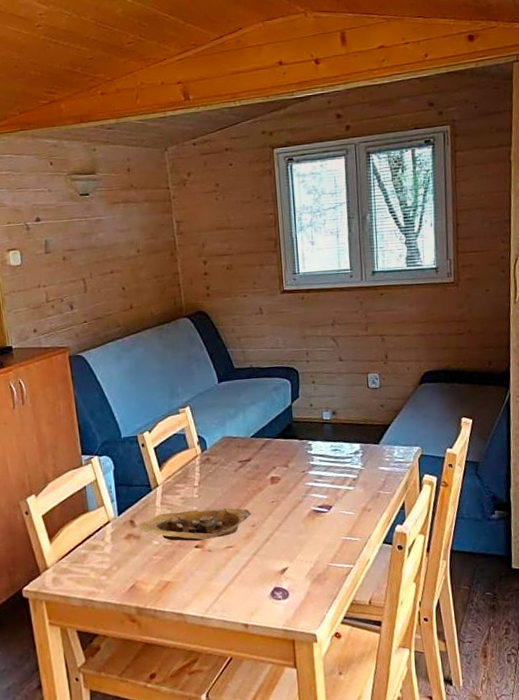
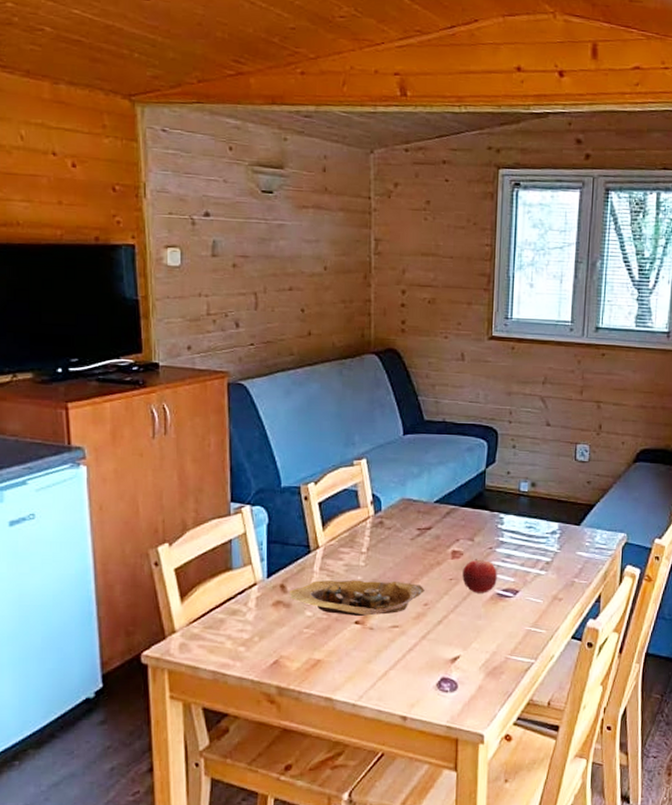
fruit: none [282,482,312,512] -> present [462,559,497,593]

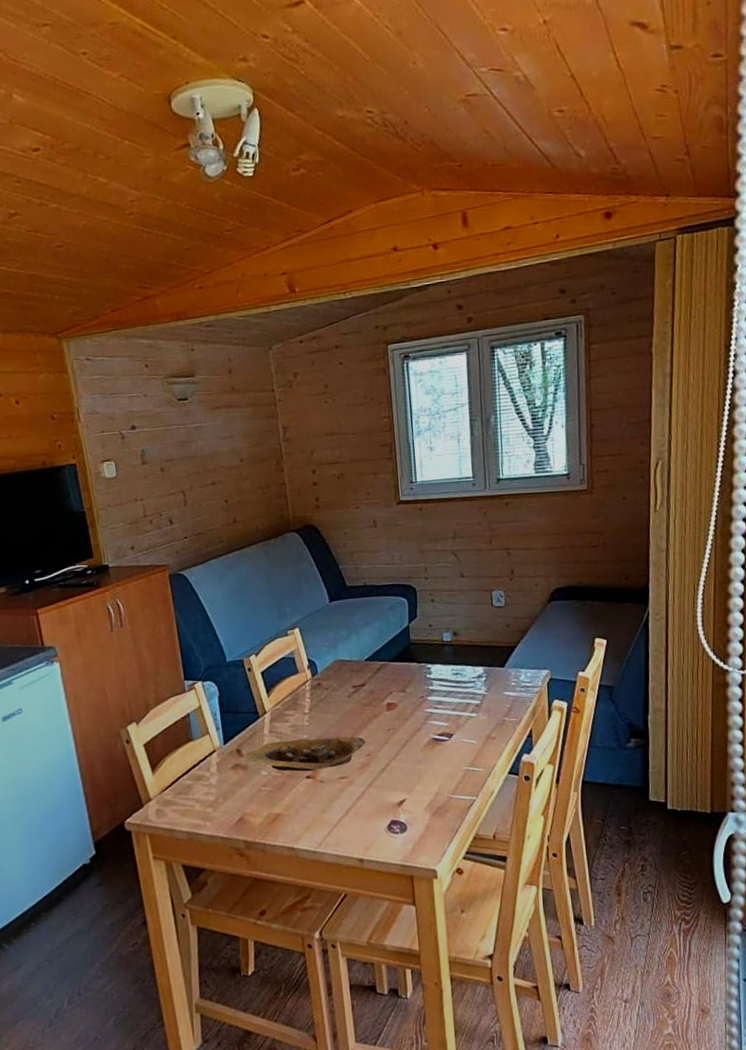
fruit: present [462,559,497,593] -> none [398,708,432,740]

